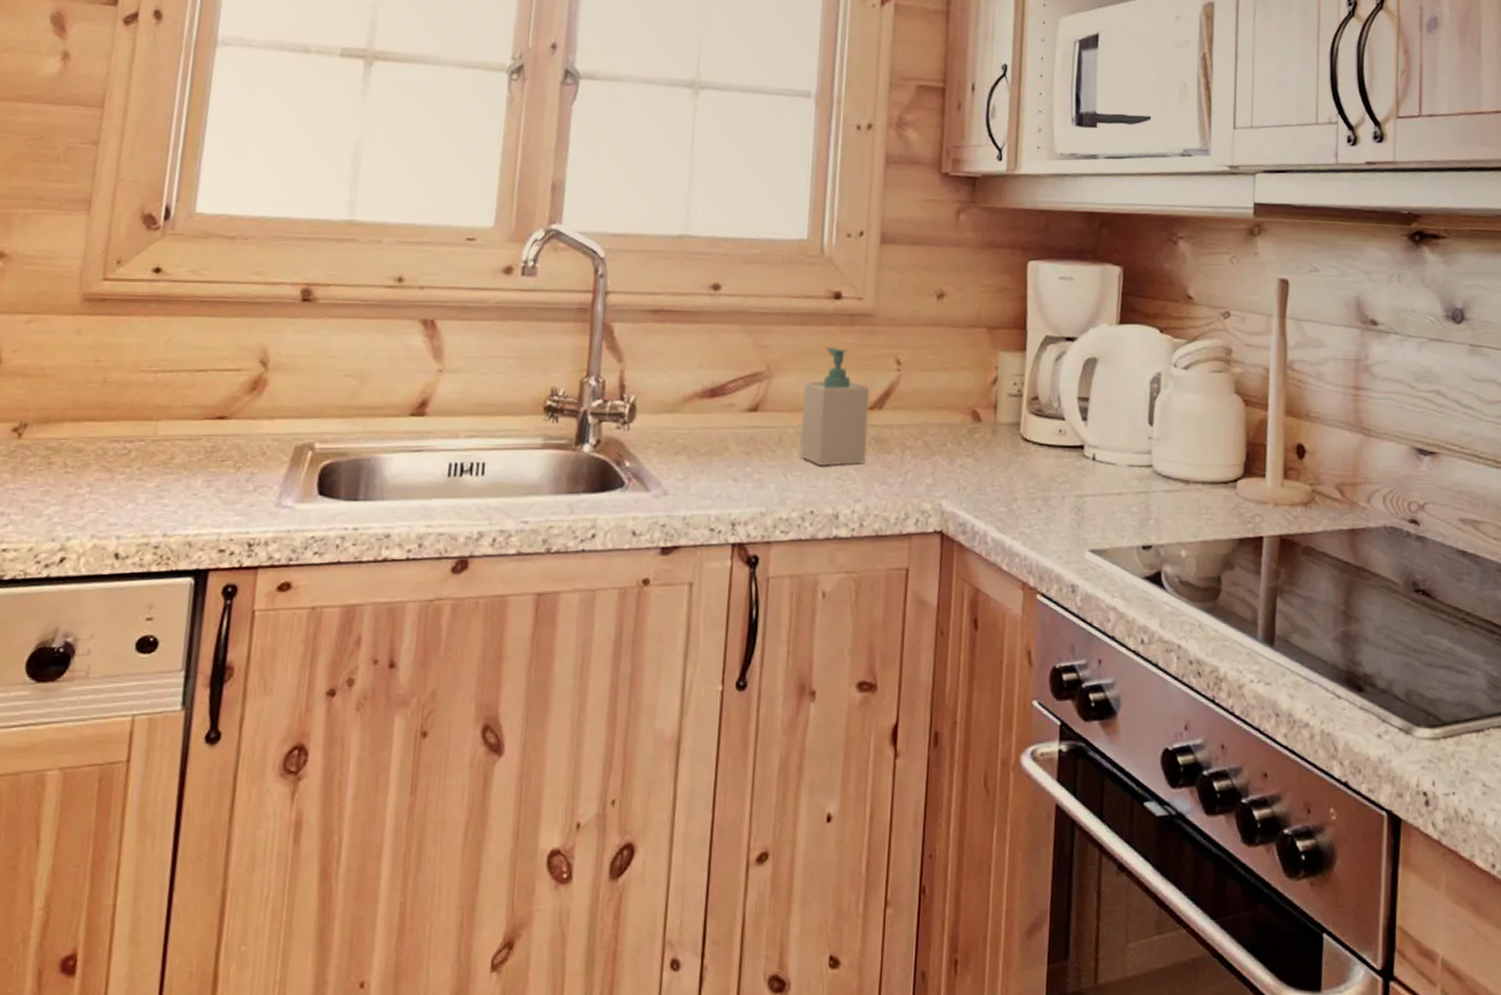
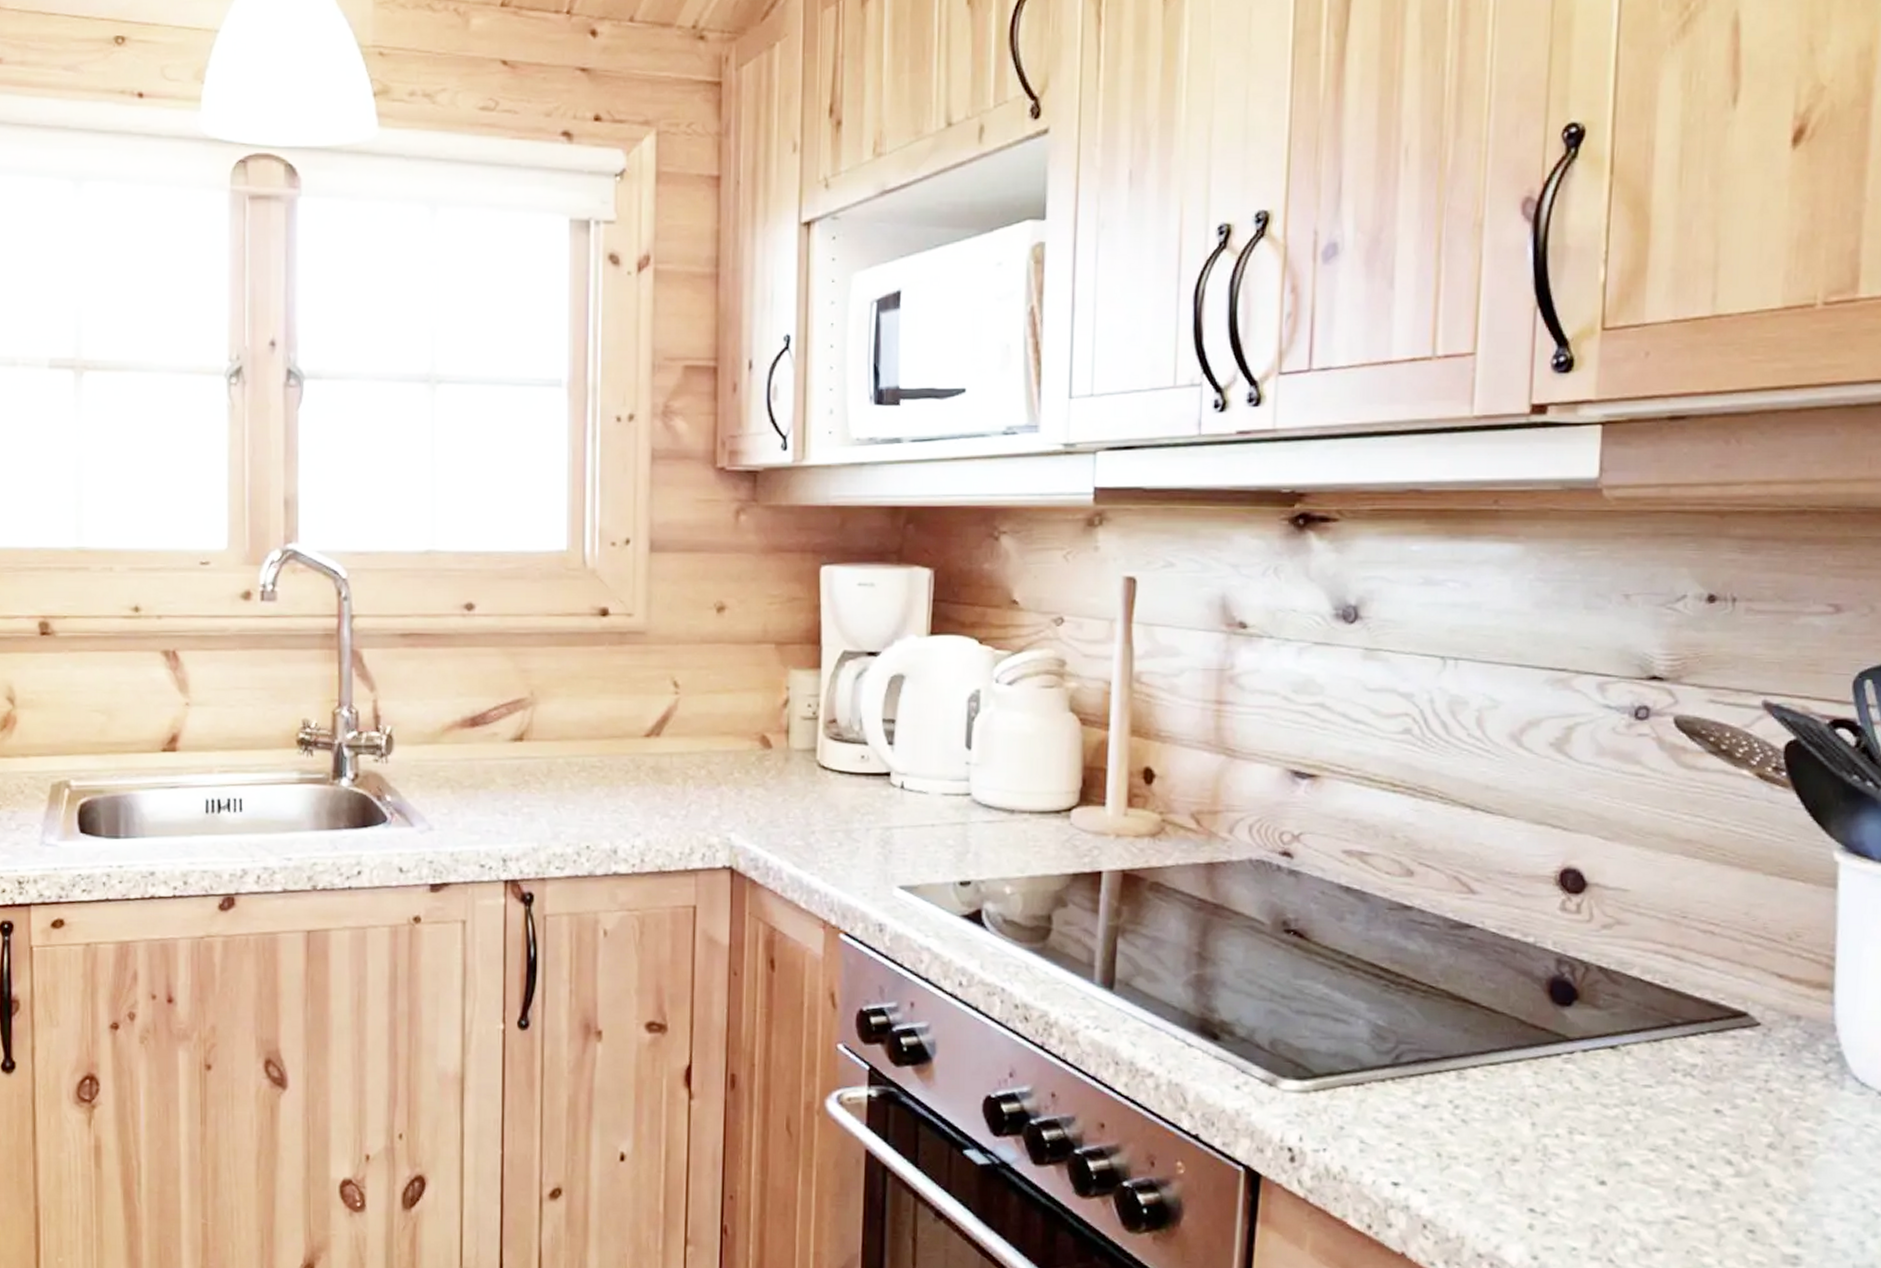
soap bottle: present [800,347,870,467] -> none [571,669,645,799]

